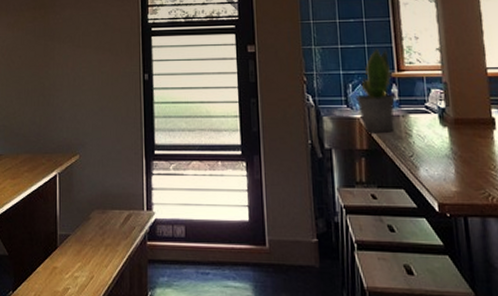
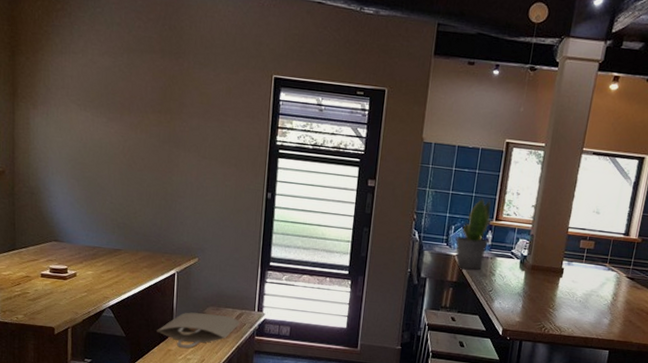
tote bag: none [40,218,129,265] -> present [157,312,240,349]

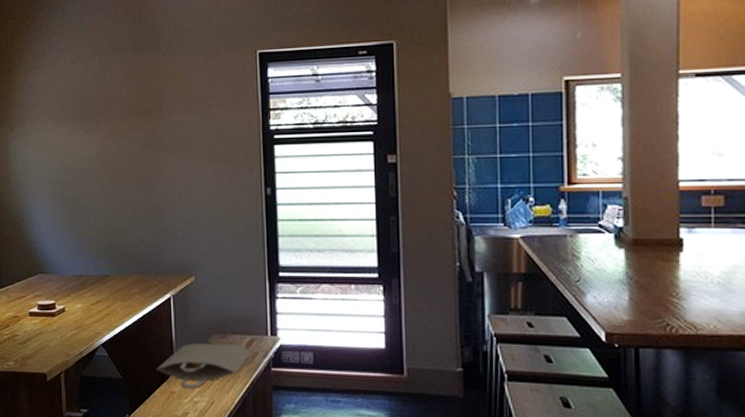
potted plant: present [455,198,491,271] -> none [516,157,563,256]

